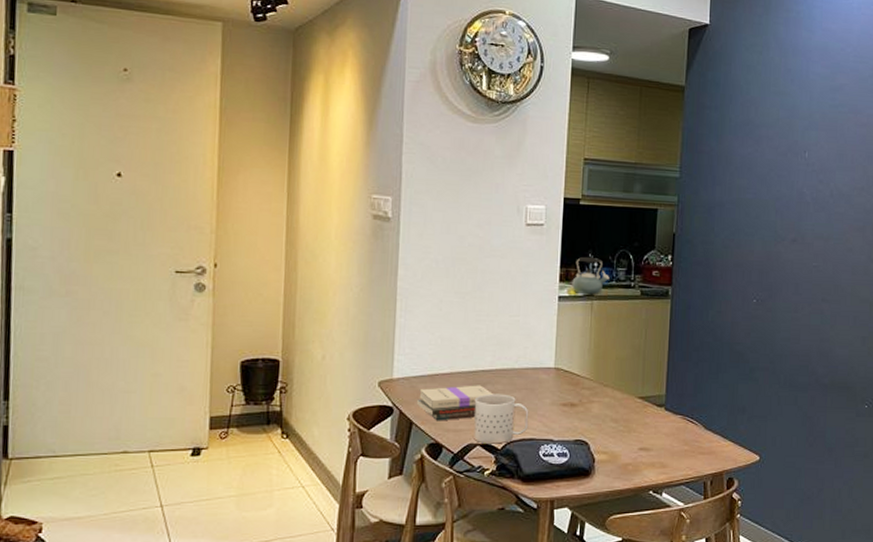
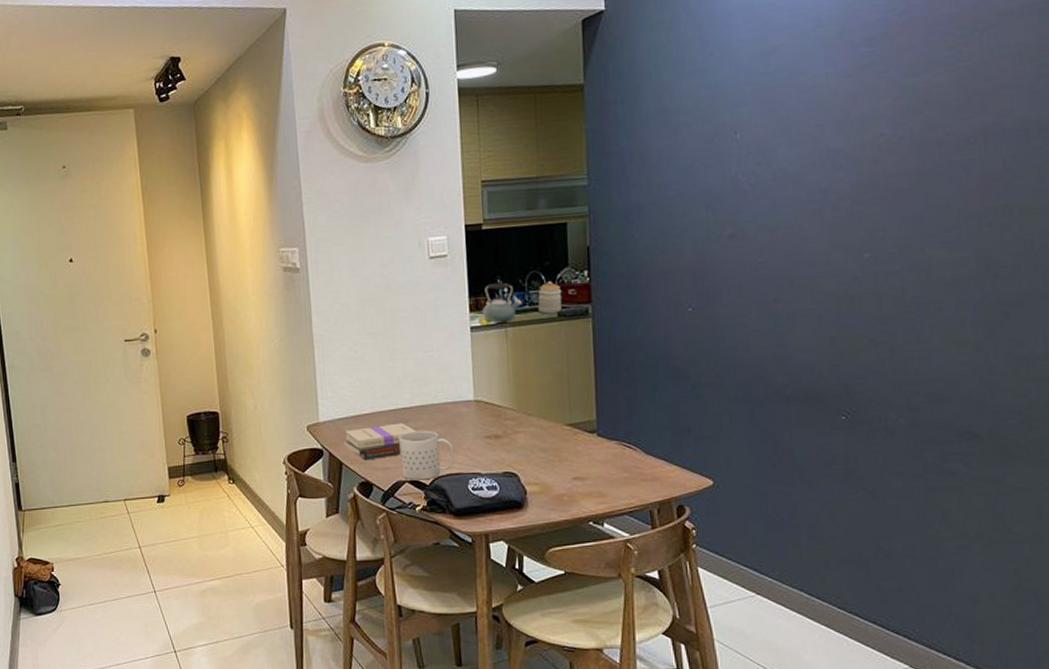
jar: none [624,261,647,292] -> present [537,281,563,314]

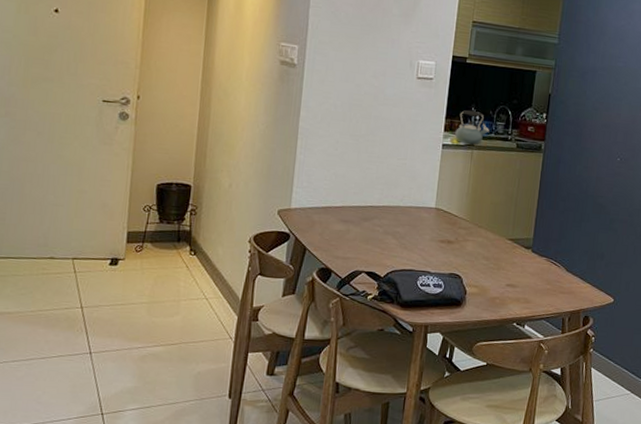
books: present [343,423,417,461] -> none [310,218,380,249]
mug: present [398,430,454,480] -> none [360,227,411,273]
jar: present [537,281,563,314] -> none [501,117,523,145]

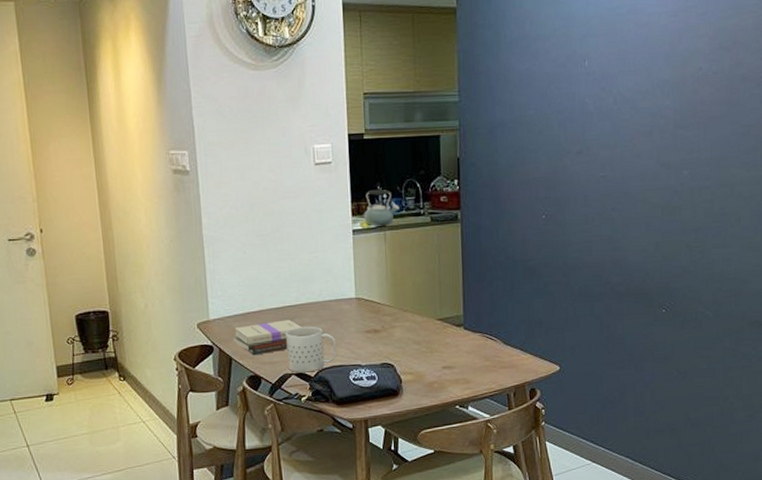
books: none [310,218,380,249] -> present [232,319,302,356]
mug: none [360,227,411,273] -> present [285,326,337,373]

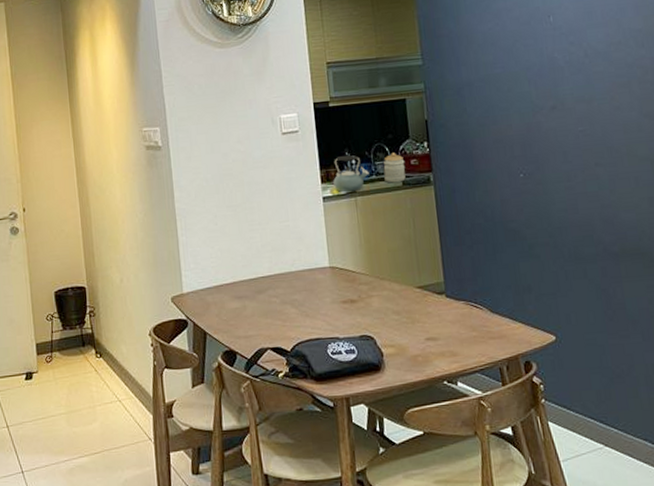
books: present [232,319,302,356] -> none [206,291,276,330]
mug: present [285,326,337,373] -> none [259,297,313,347]
jar: none [413,189,435,219] -> present [382,153,406,183]

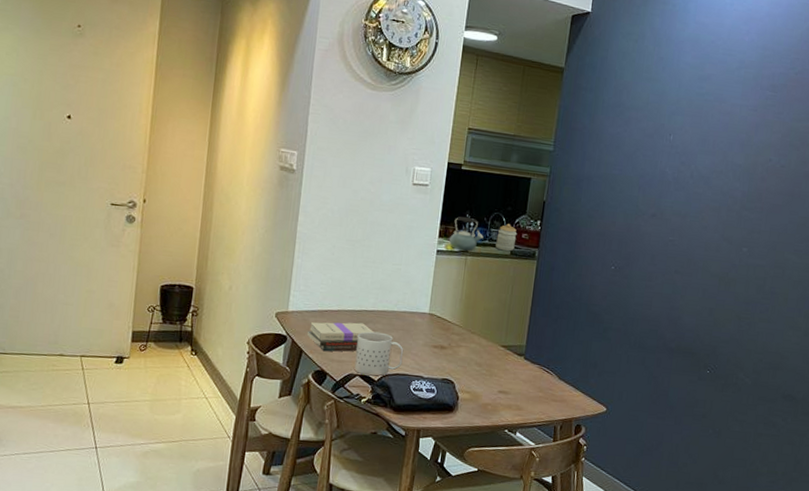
books: none [206,291,276,330] -> present [306,322,375,352]
mug: none [259,297,313,347] -> present [354,331,404,376]

